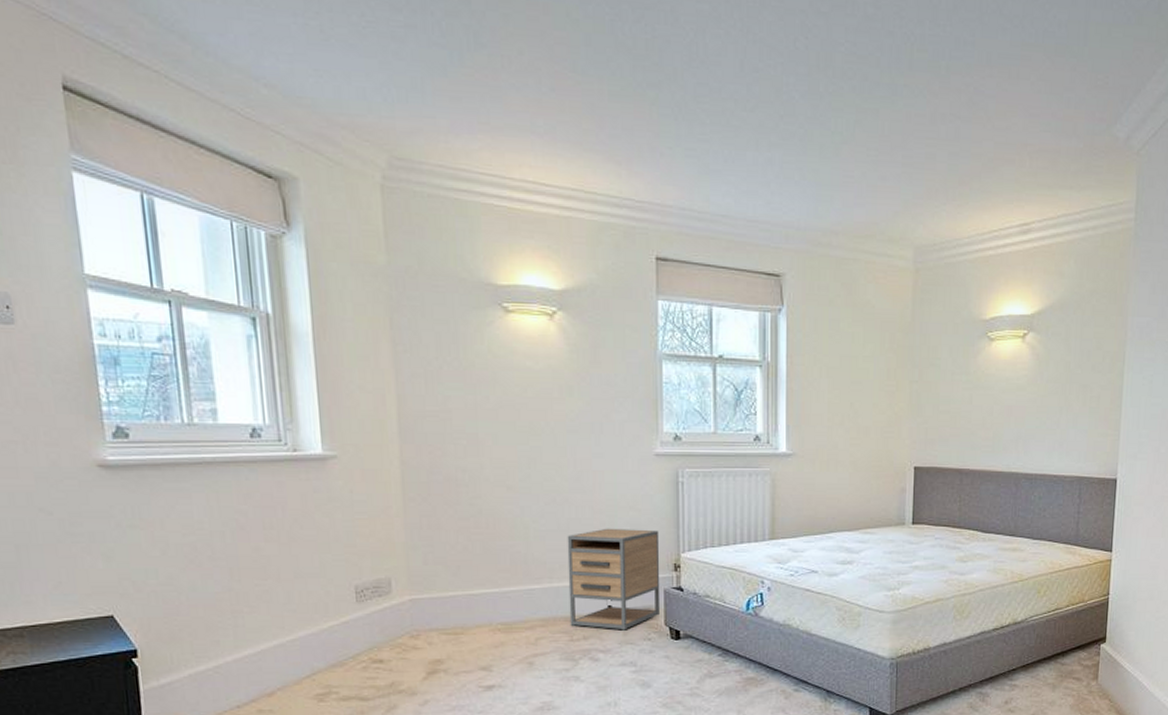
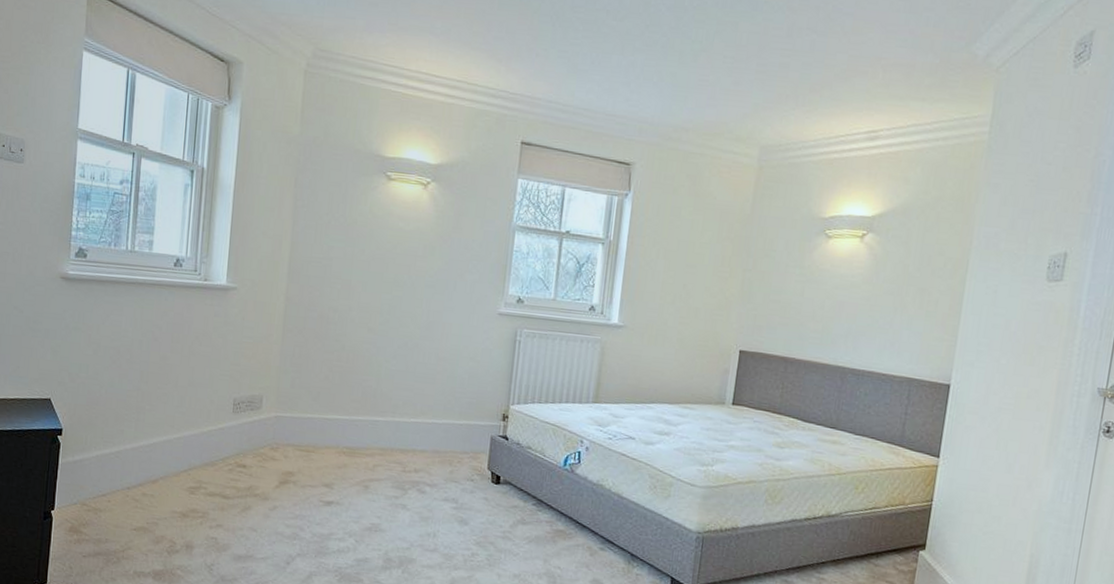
nightstand: present [567,528,661,630] -> none [404,374,494,469]

